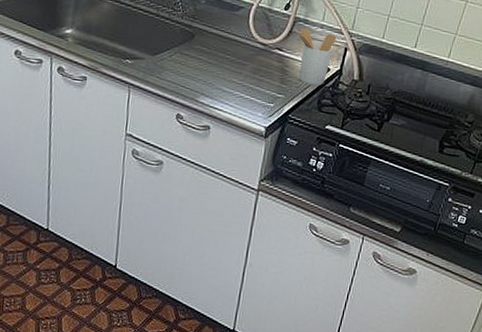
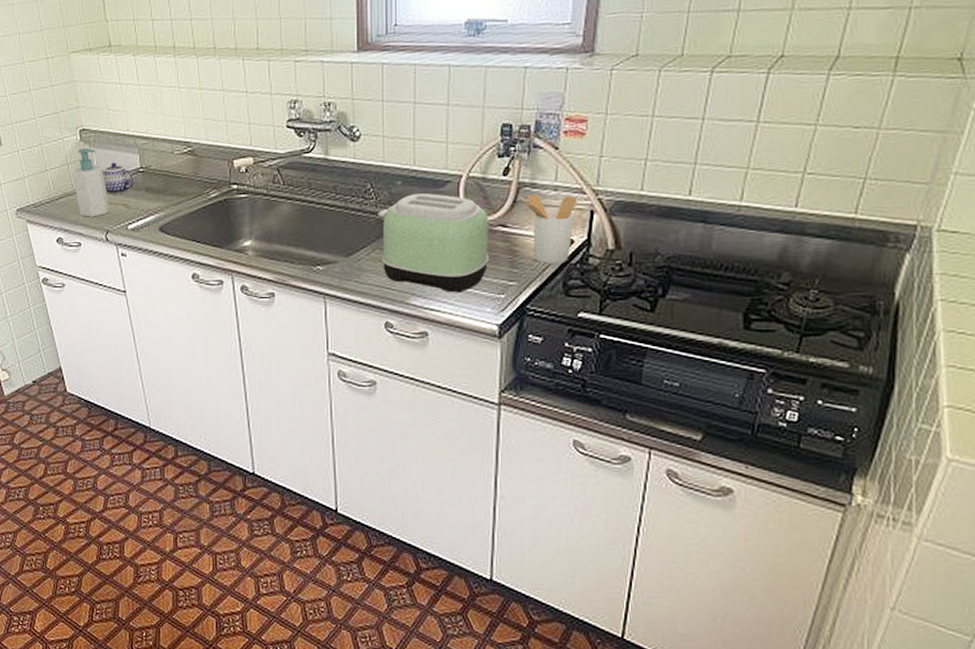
toaster: none [180,12,269,98] -> present [378,193,489,293]

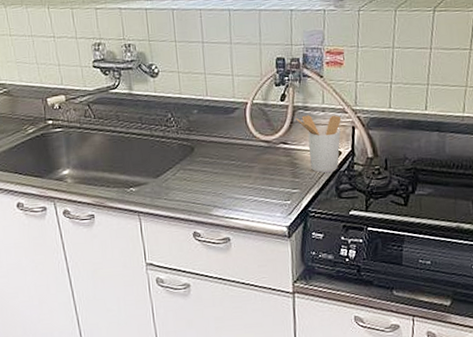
toaster: present [378,193,489,293] -> none [179,119,275,202]

